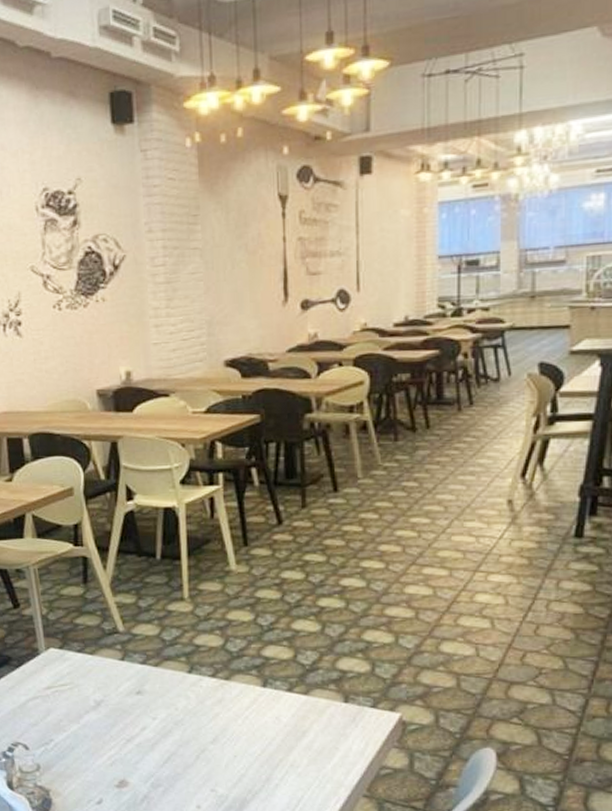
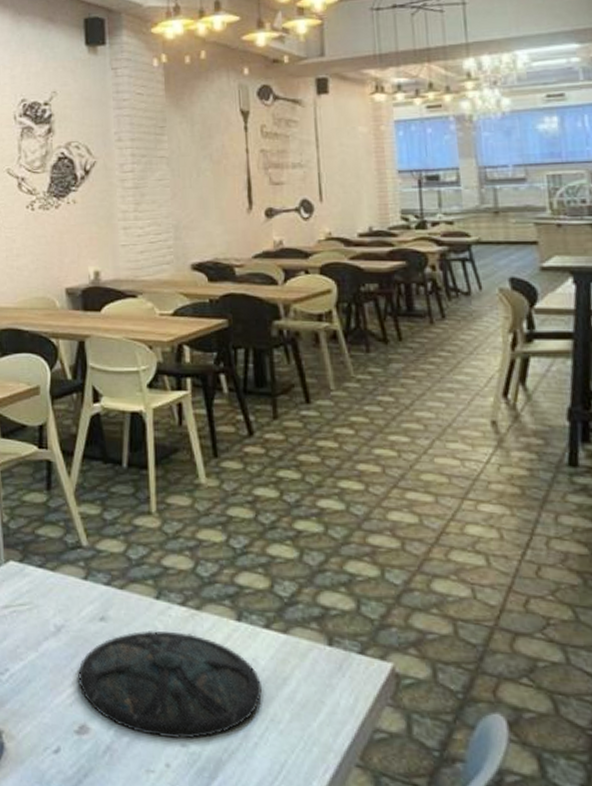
plate: none [117,699,283,786] -> present [78,630,262,740]

